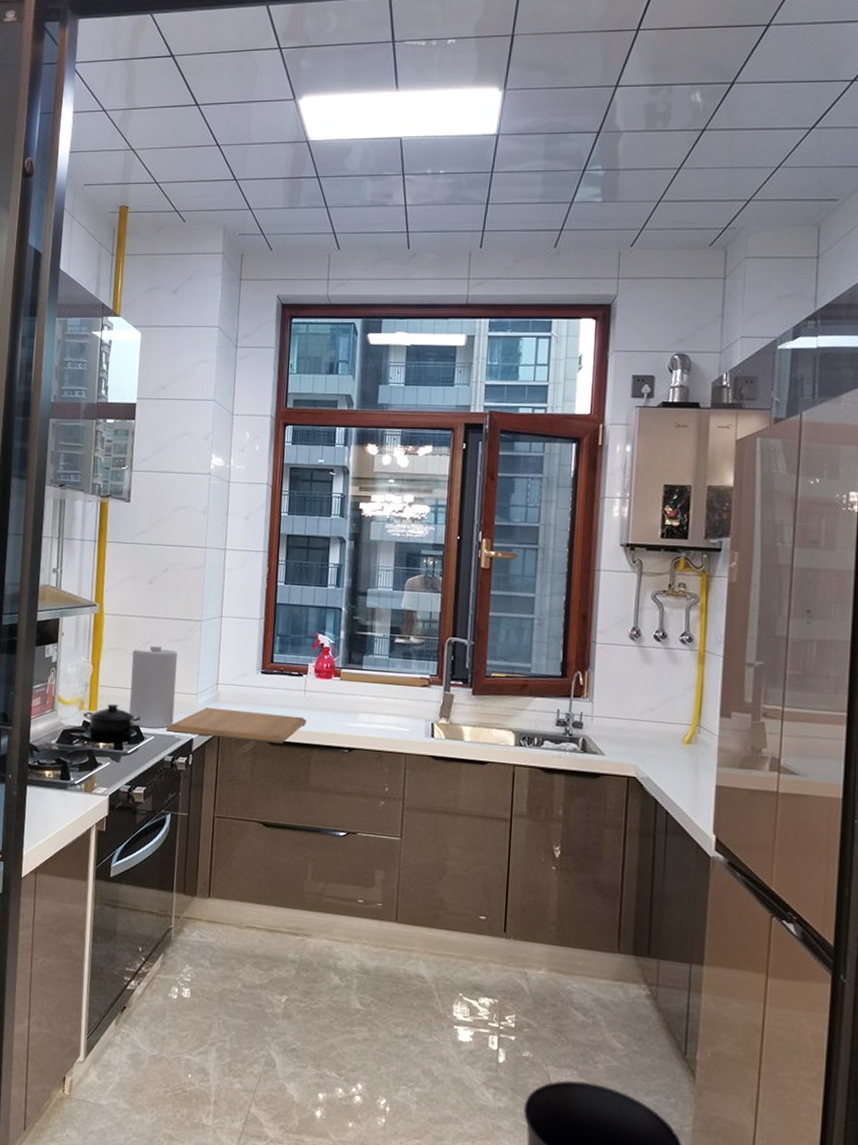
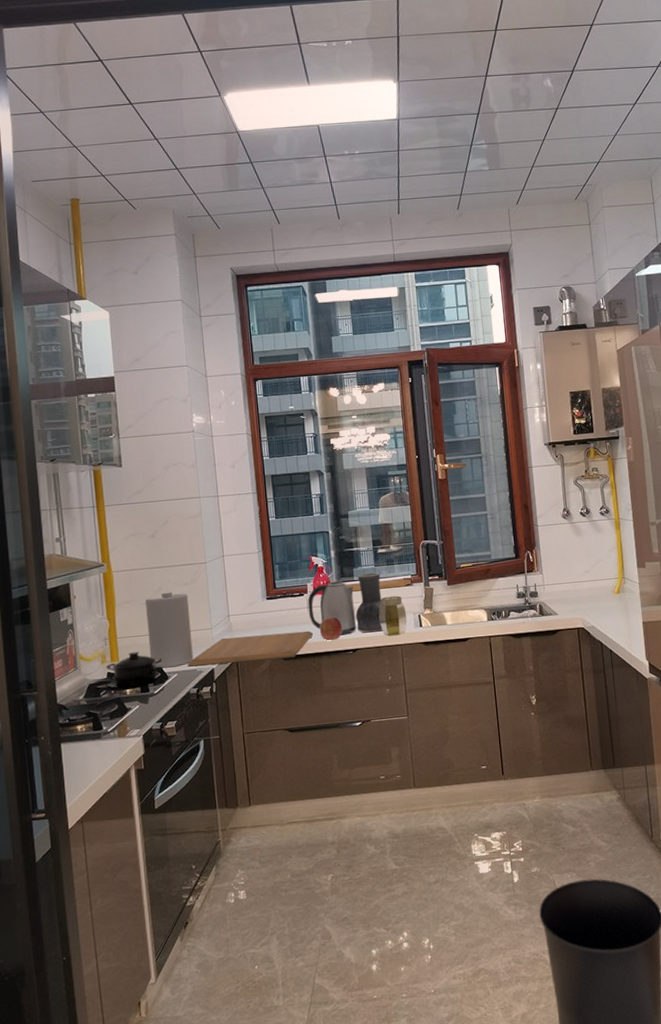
kettle: none [305,666,360,730] -> present [307,581,357,635]
fruit: none [314,706,341,734] -> present [319,616,342,641]
vase: none [357,663,394,734] -> present [355,572,383,633]
jar: none [385,694,418,743] -> present [379,595,407,637]

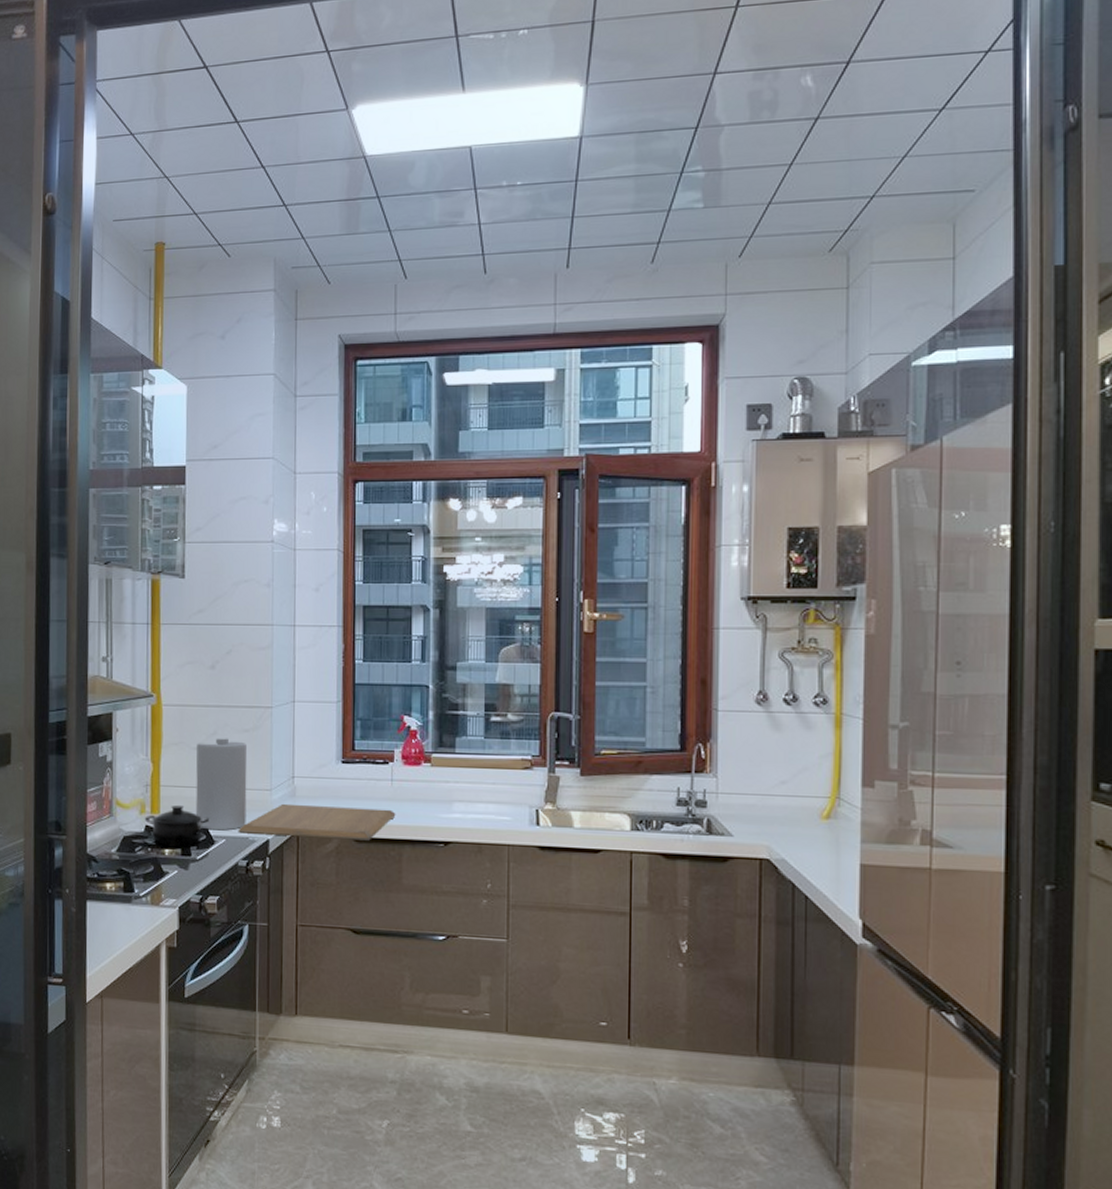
kettle: present [307,581,357,635] -> none [392,750,453,822]
fruit: present [319,616,342,641] -> none [404,796,433,827]
vase: present [355,572,383,633] -> none [452,745,491,824]
jar: present [379,595,407,637] -> none [484,779,521,833]

